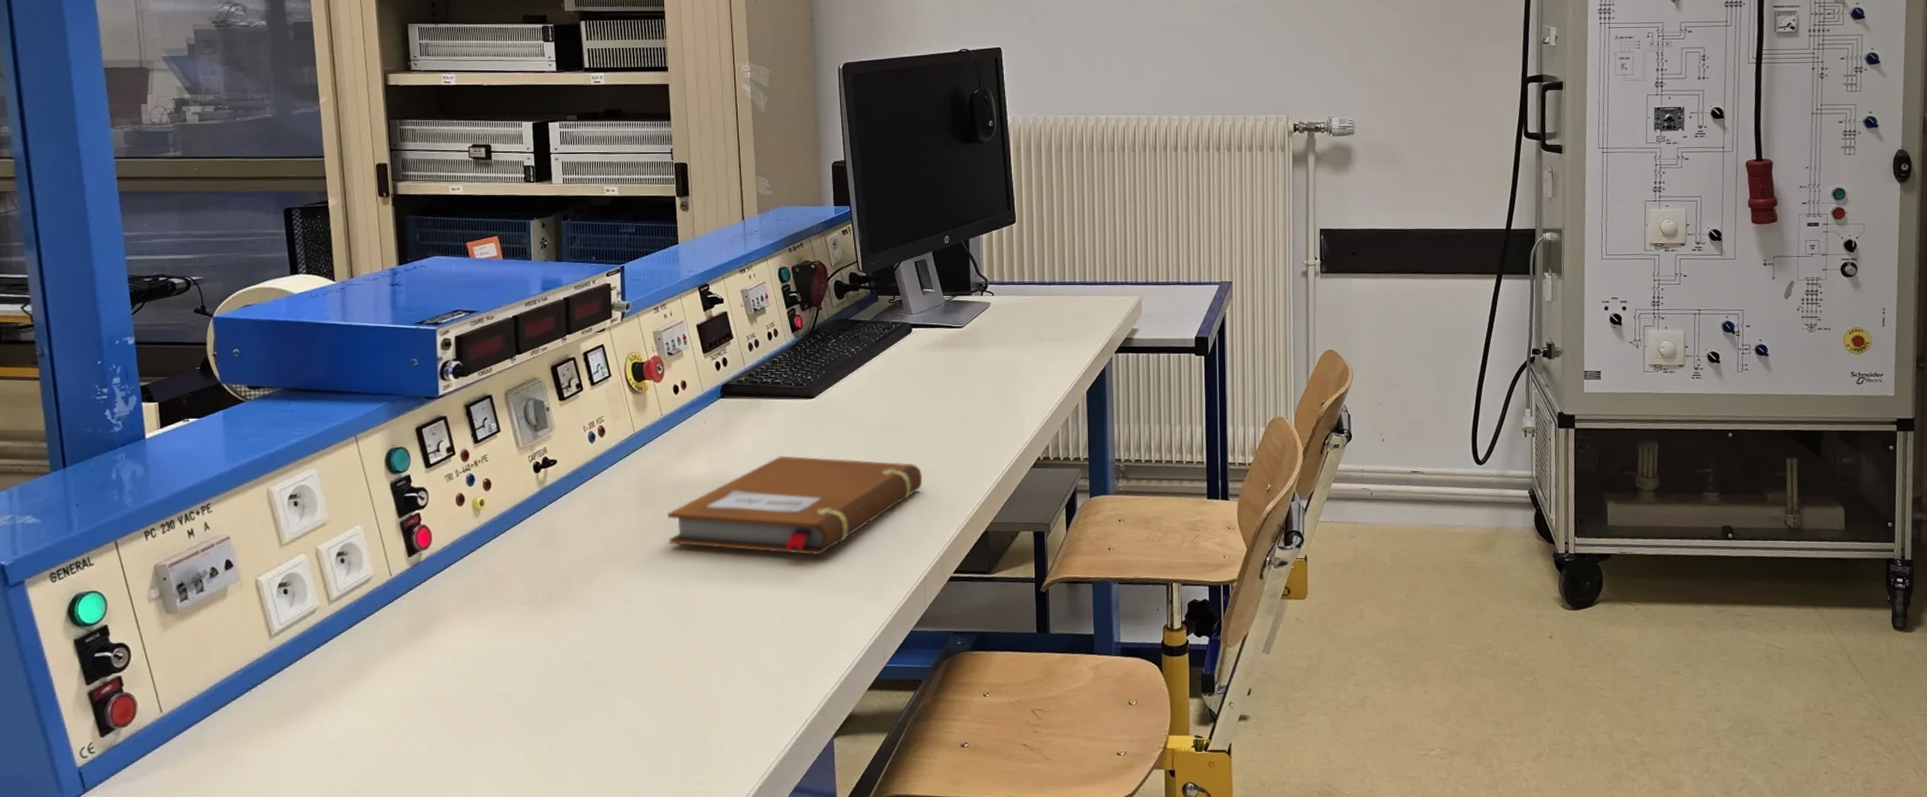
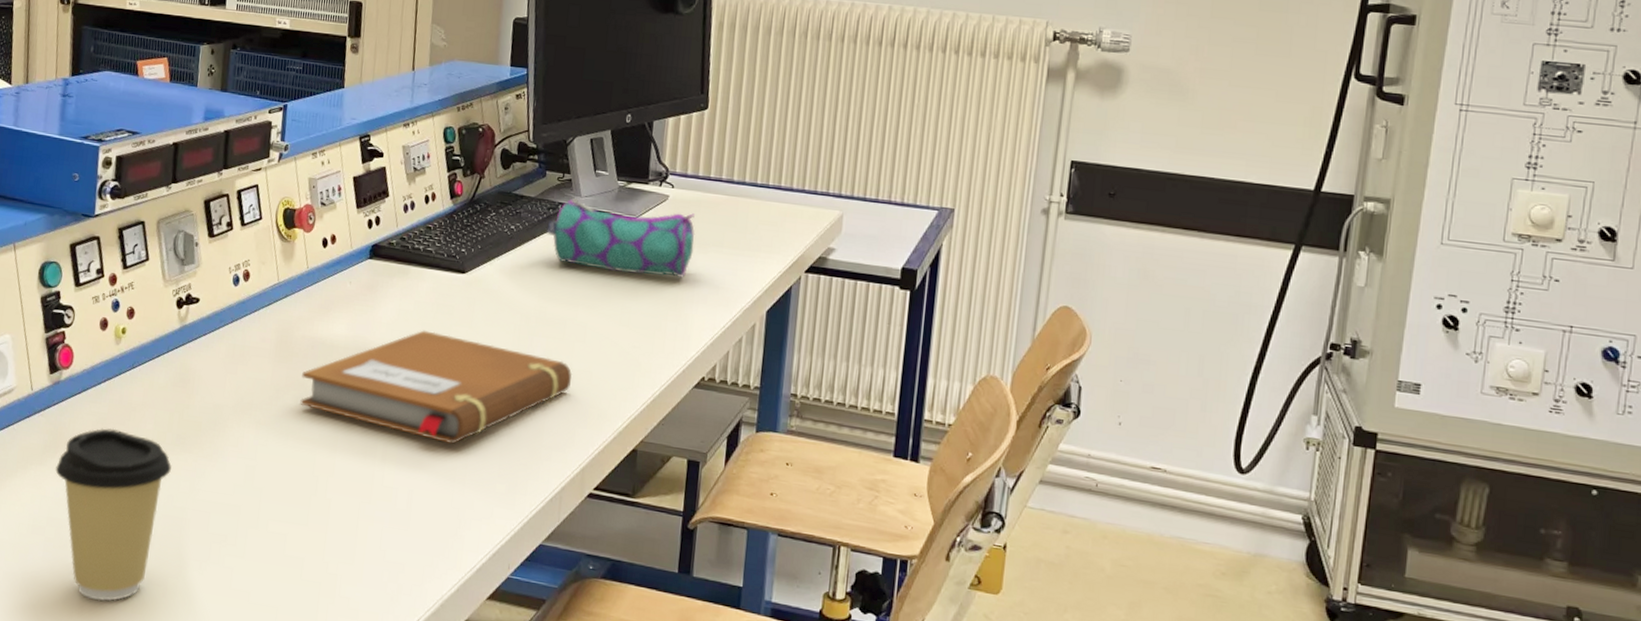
coffee cup: none [425,598,546,768] -> present [55,428,172,601]
pencil case: none [884,315,1018,377] -> present [546,197,695,278]

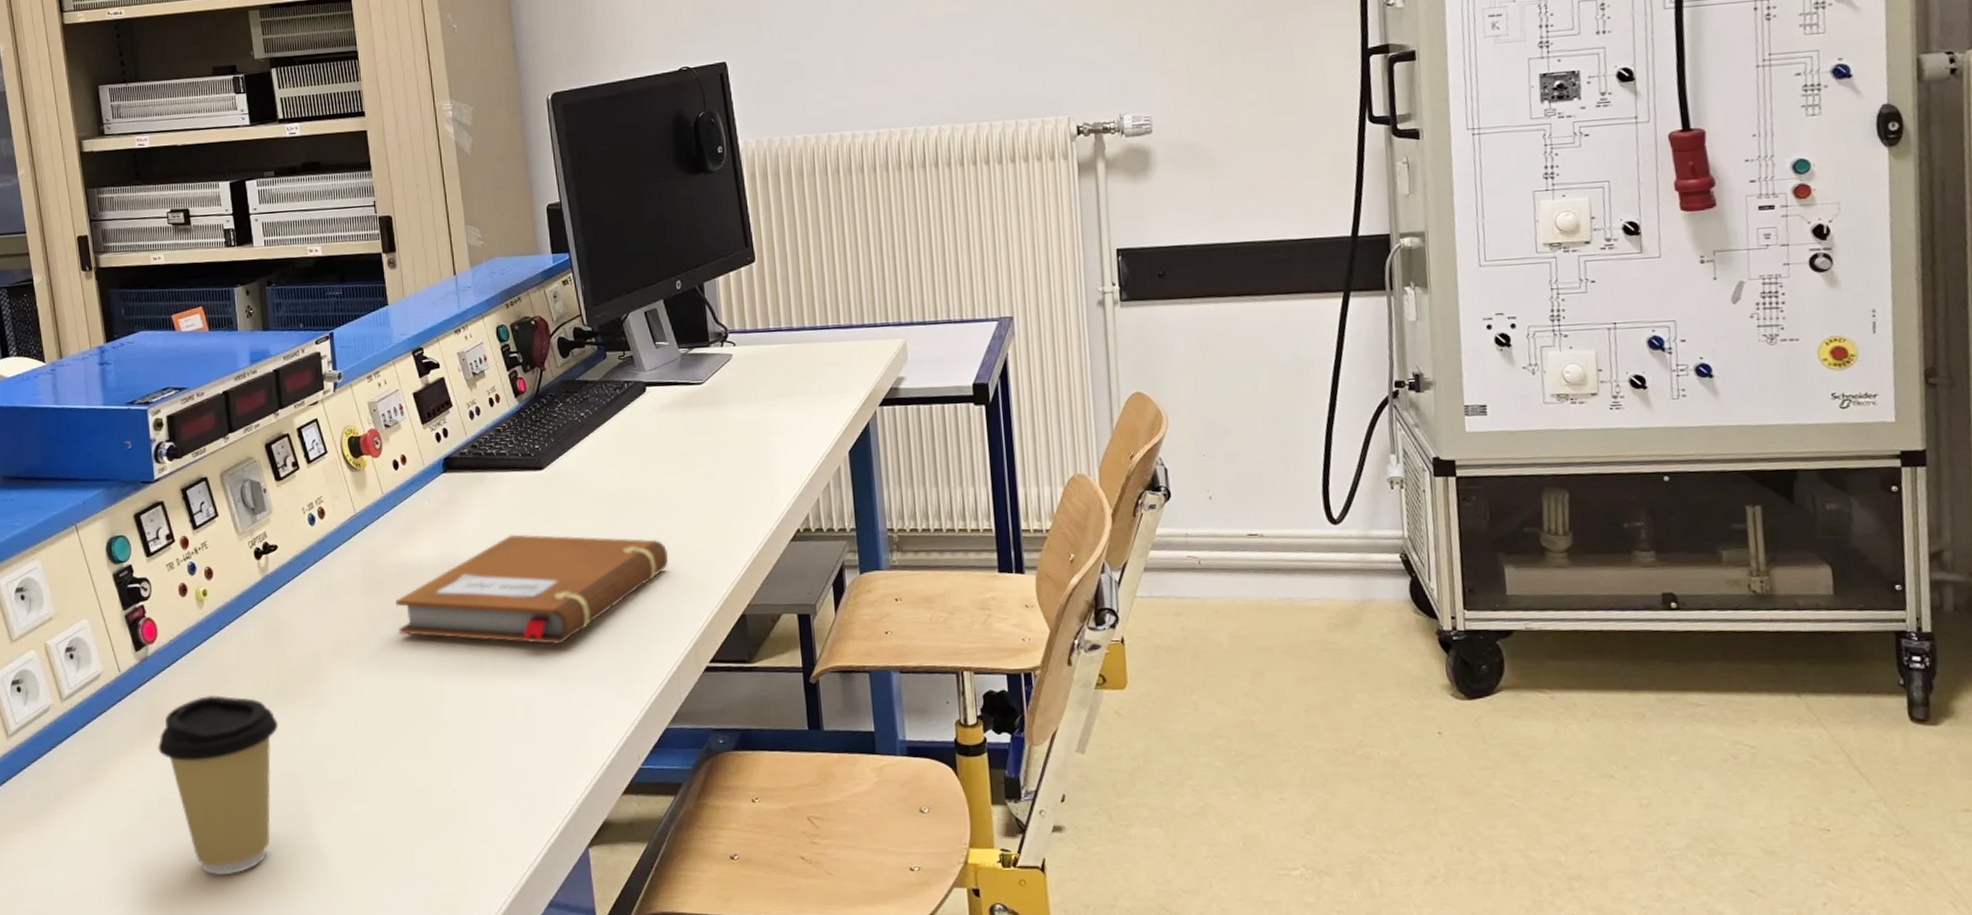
pencil case: present [546,197,695,278] -> none [616,368,766,441]

